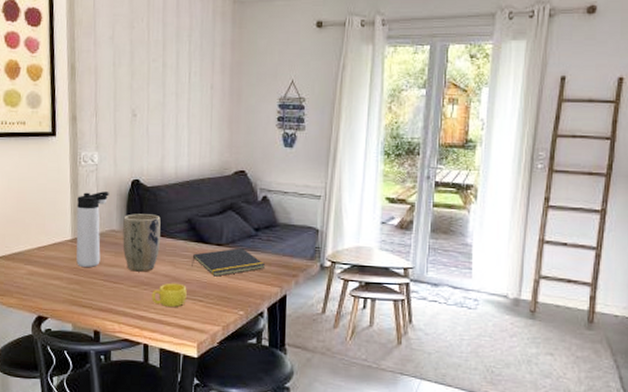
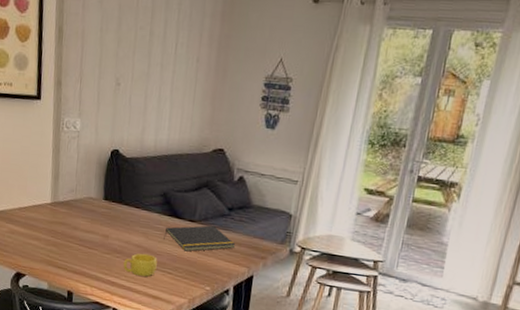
thermos bottle: present [76,191,109,268] -> none [54,158,89,232]
plant pot: present [122,214,161,272] -> none [99,183,137,241]

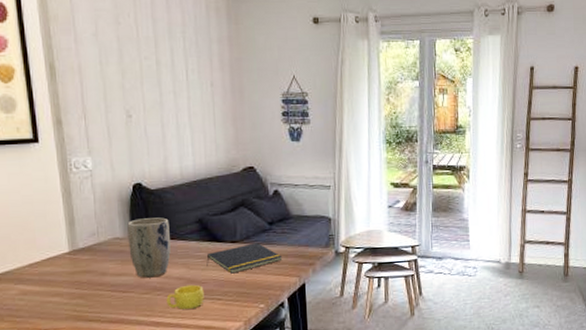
plant pot: none [99,183,137,241] -> present [127,217,171,278]

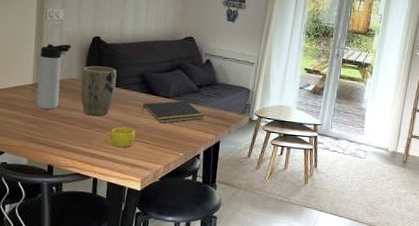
thermos bottle: none [72,198,108,280] -> present [36,44,71,110]

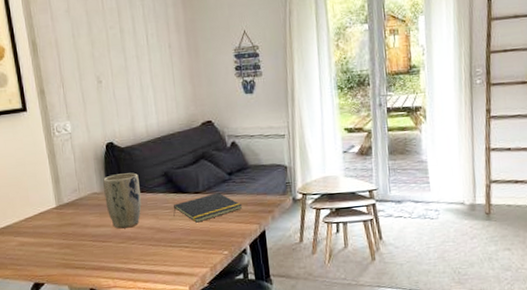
thermos bottle: present [36,44,71,110] -> none [56,157,87,232]
cup: present [103,126,136,147] -> none [140,233,173,257]

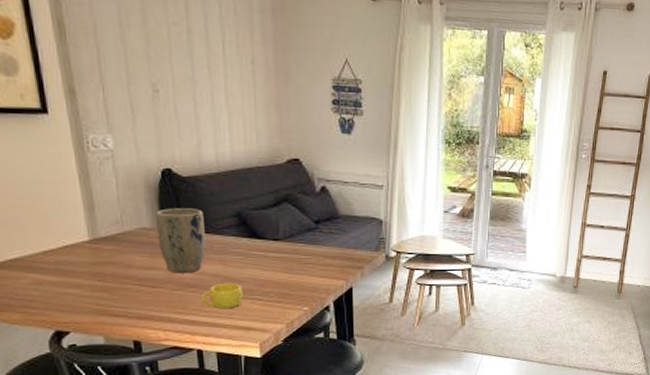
cup: none [140,233,173,257] -> present [201,282,243,308]
notepad: present [173,193,242,223] -> none [245,242,328,273]

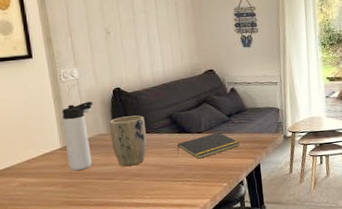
thermos bottle: none [90,183,134,273] -> present [62,101,93,171]
cup: present [201,282,243,308] -> none [144,169,176,191]
notepad: none [245,242,328,273] -> present [177,132,240,159]

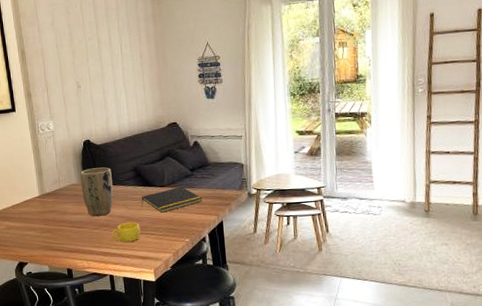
thermos bottle: present [62,101,93,171] -> none [40,153,66,218]
cup: none [144,169,176,191] -> present [111,221,141,242]

